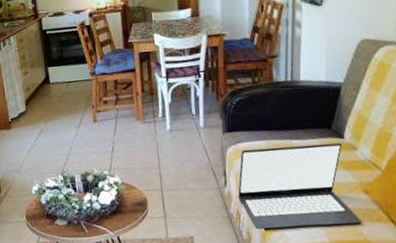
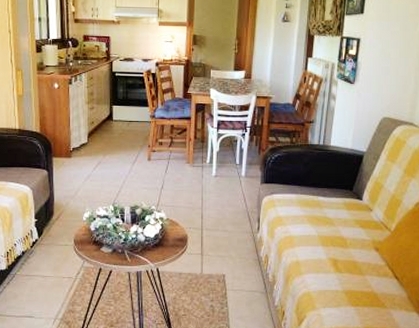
laptop: present [238,142,362,230] -> none [268,200,371,276]

